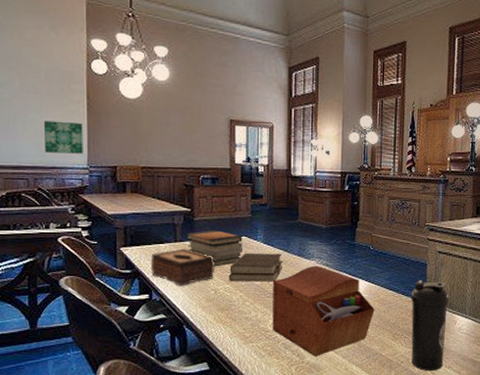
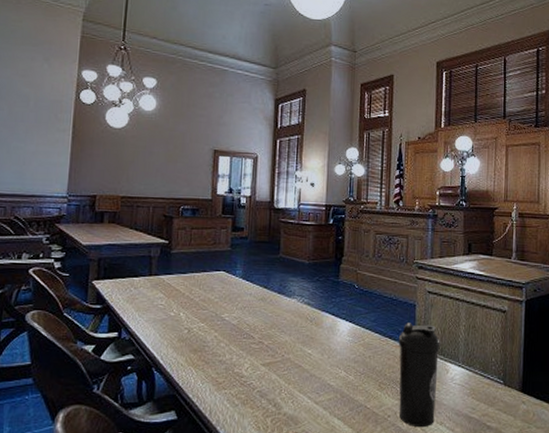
wall art: present [44,120,83,154] -> none [26,148,66,182]
tissue box: present [150,248,214,286] -> none [122,283,190,324]
book stack: present [186,230,244,267] -> none [161,263,221,304]
bible: present [228,253,283,282] -> none [203,289,263,321]
sewing box: present [272,265,375,356] -> none [248,304,360,407]

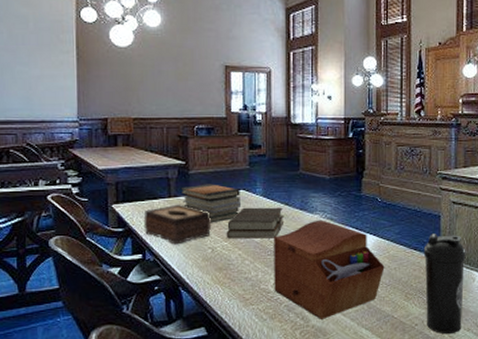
tissue box: none [122,283,190,324] -> present [143,204,211,245]
book stack: none [161,263,221,304] -> present [180,184,242,223]
bible: none [203,289,263,321] -> present [226,207,285,239]
sewing box: none [248,304,360,407] -> present [274,220,385,319]

